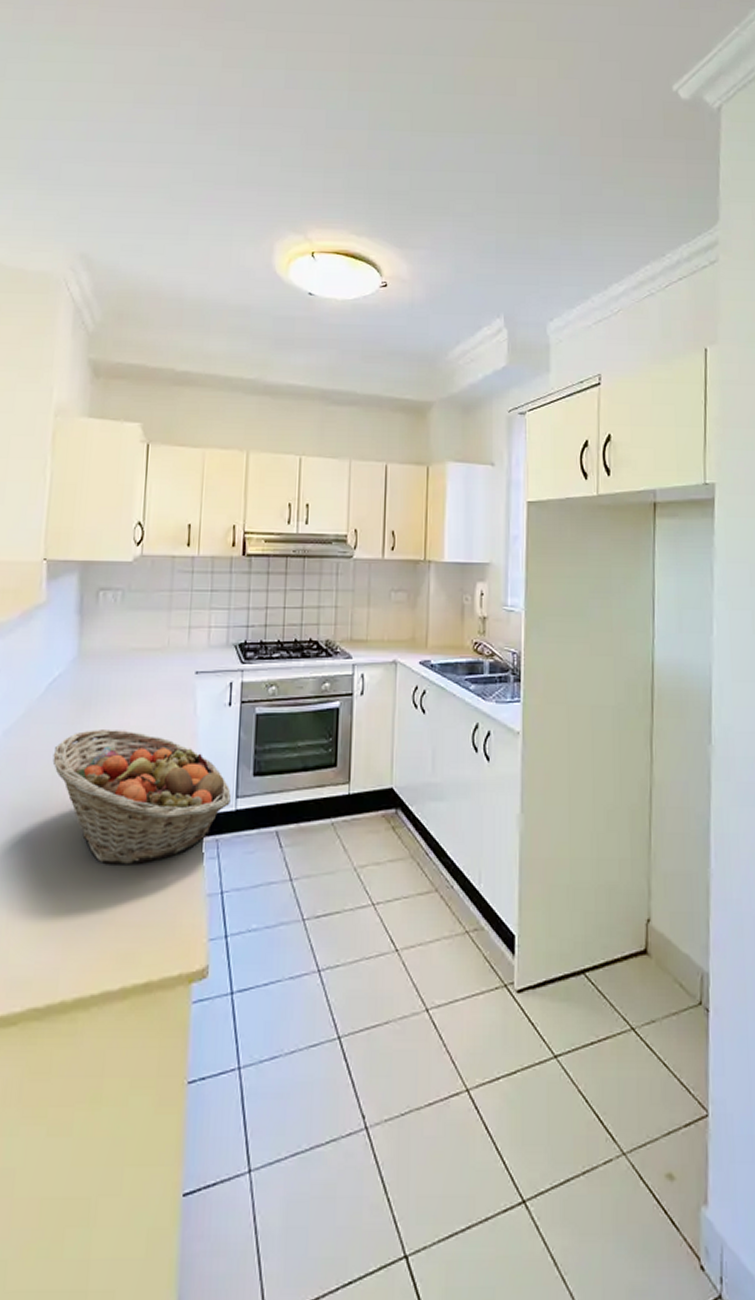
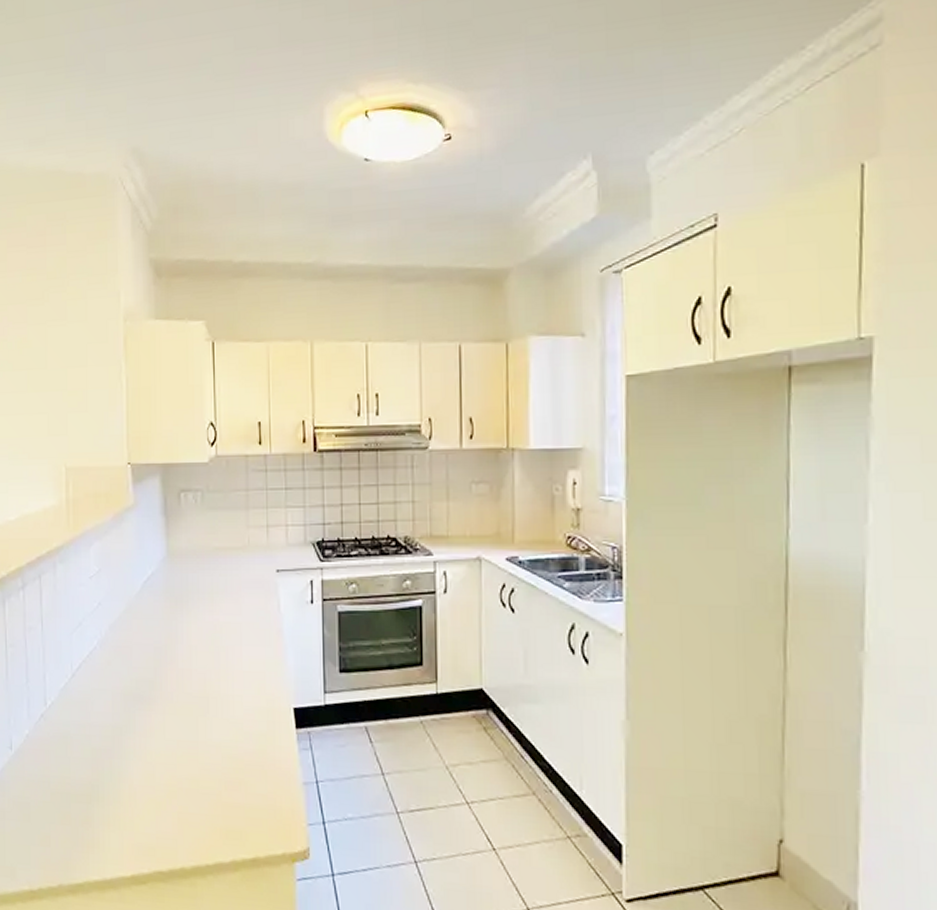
fruit basket: present [52,730,231,865] -> none [154,625,319,752]

